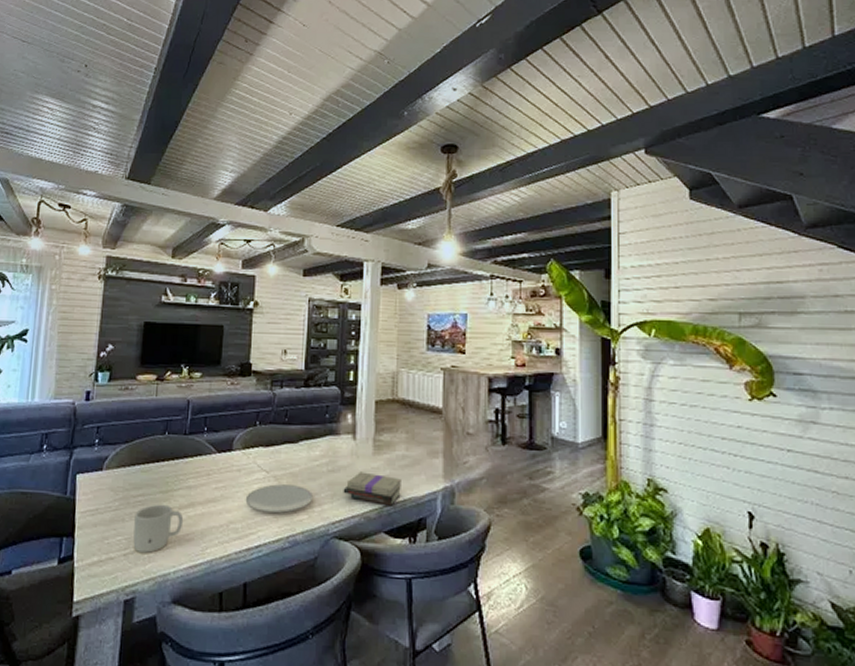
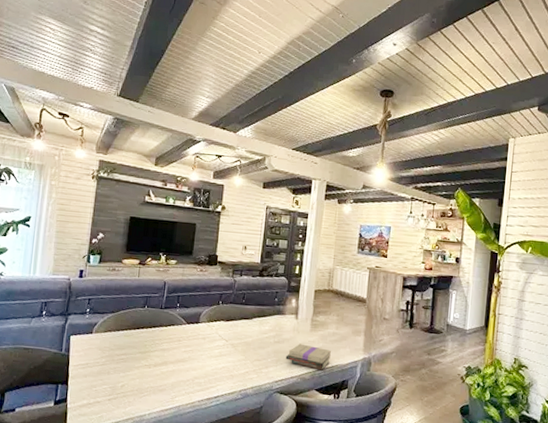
mug: present [133,504,184,553] -> none [116,361,158,399]
plate: present [245,484,314,514] -> none [208,350,262,373]

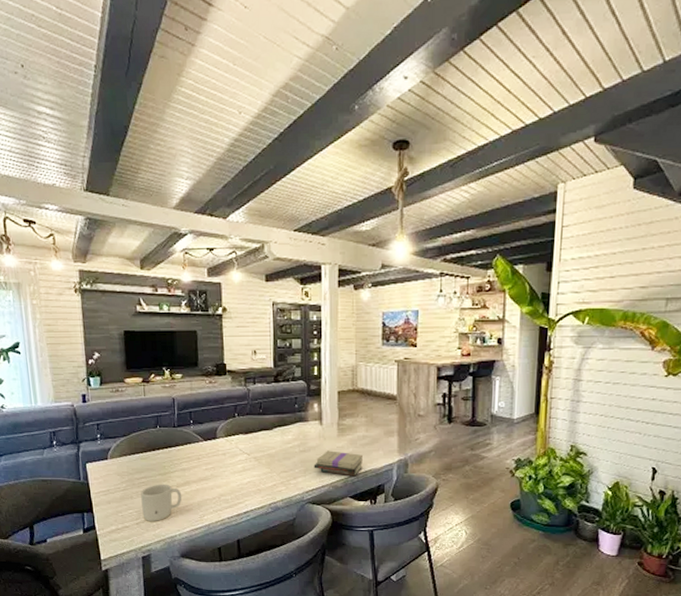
mug: none [116,361,158,399] -> present [141,484,182,521]

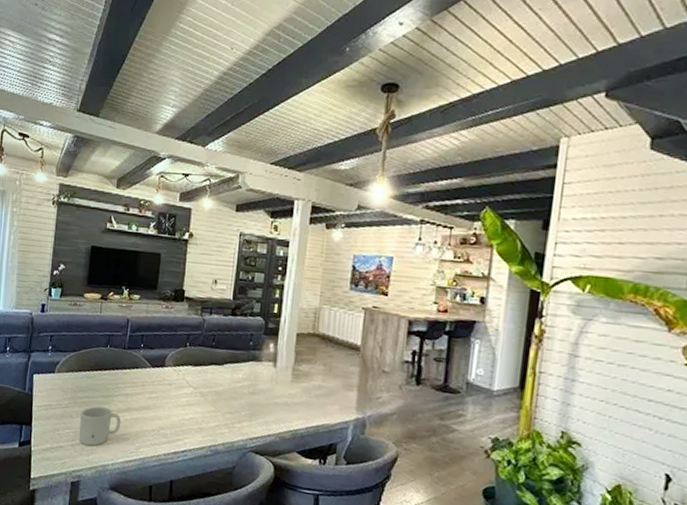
books: present [313,450,363,477] -> none [261,396,316,430]

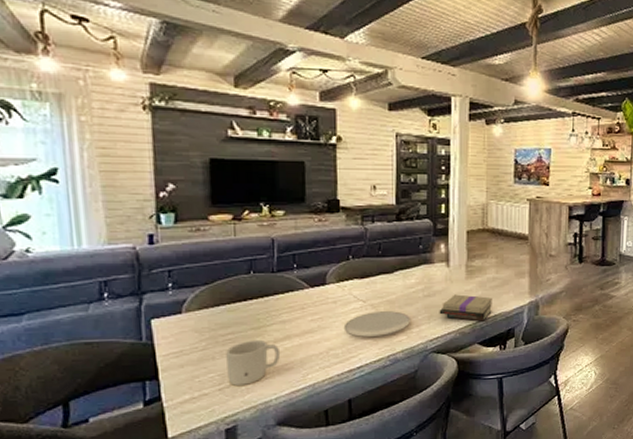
plate: none [174,399,235,425] -> present [343,311,412,338]
books: none [261,396,316,430] -> present [439,294,492,322]

